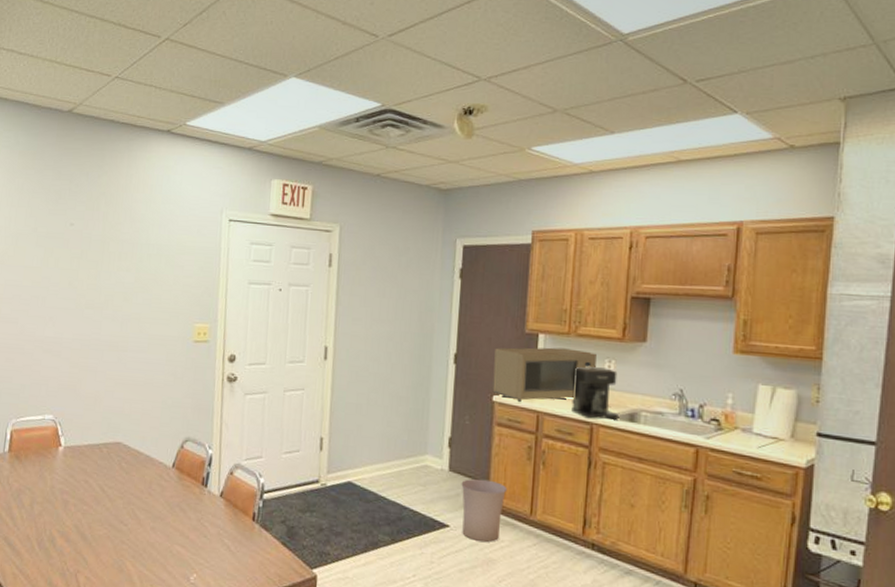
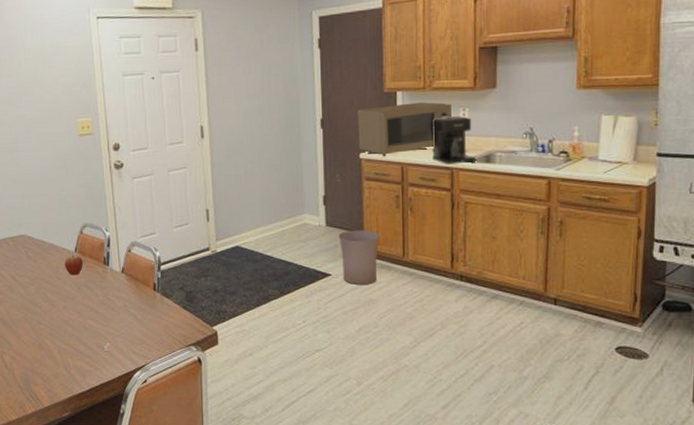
fruit: none [159,470,180,494] -> present [65,254,83,275]

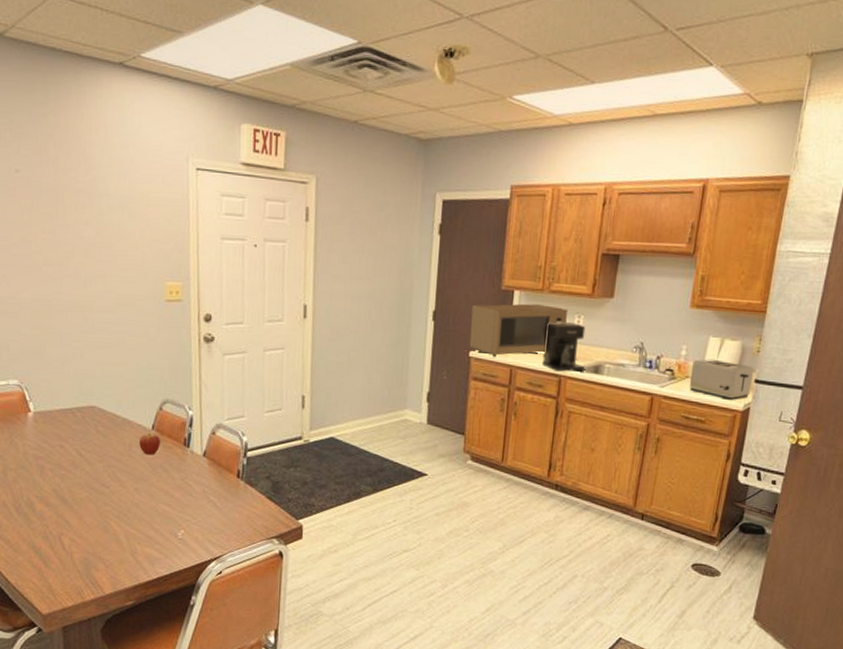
waste bin: present [338,230,381,285] -> none [438,430,482,487]
toaster: none [586,137,655,177] -> present [689,359,755,401]

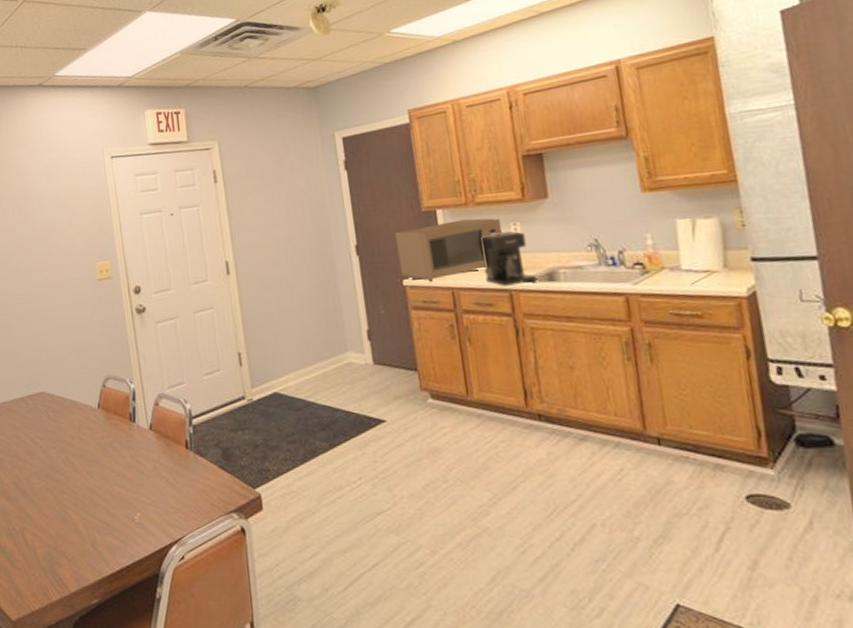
fruit: present [139,432,160,455] -> none [87,411,107,435]
toaster: present [689,359,755,401] -> none [664,242,751,288]

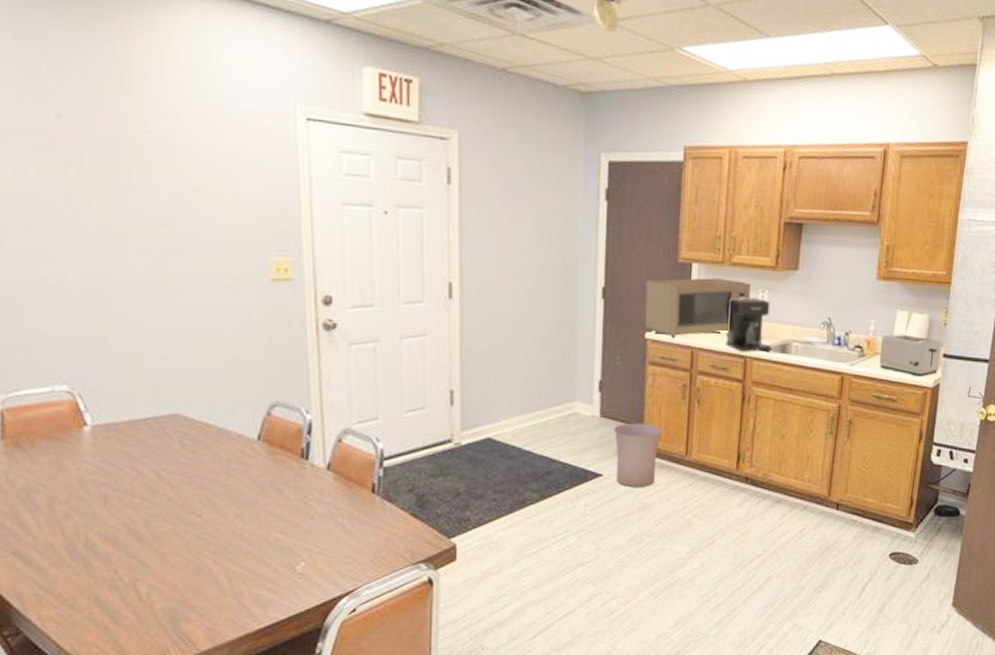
waste bin: none [388,366,439,431] -> present [614,422,662,487]
toaster: none [664,242,751,288] -> present [879,333,943,378]

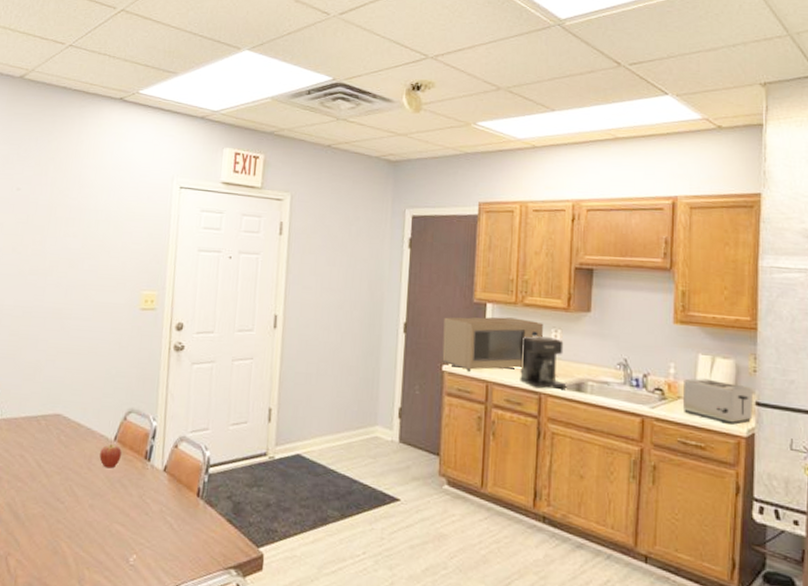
fruit: none [241,443,269,472] -> present [99,443,122,469]
waste bin: present [614,422,662,487] -> none [411,450,458,516]

